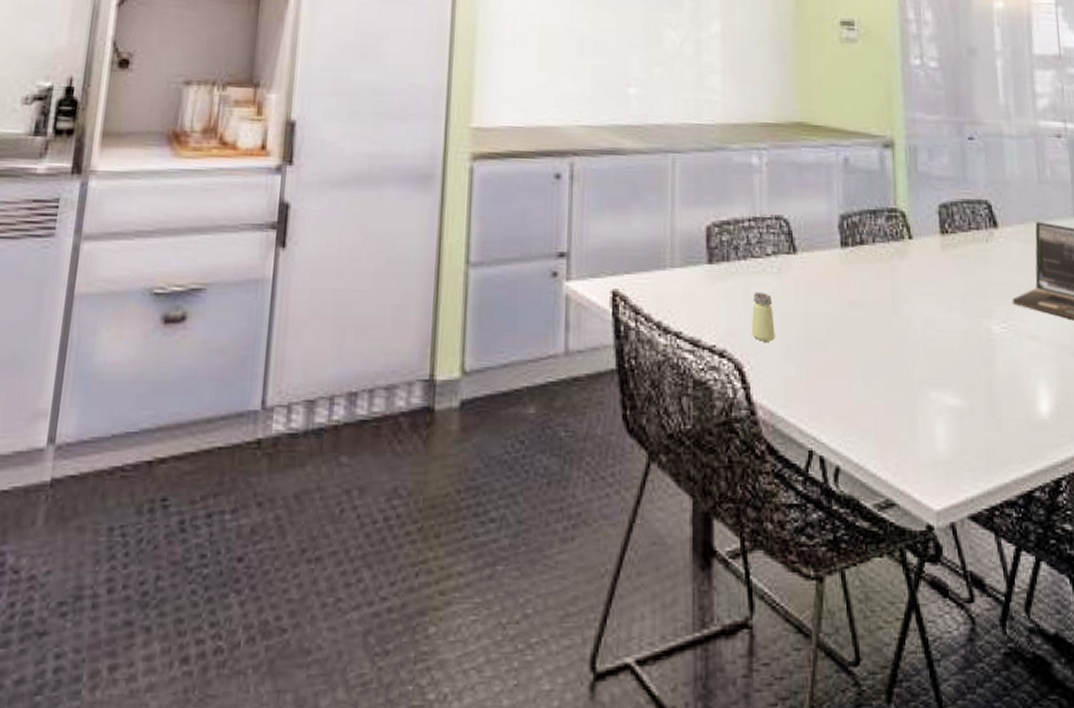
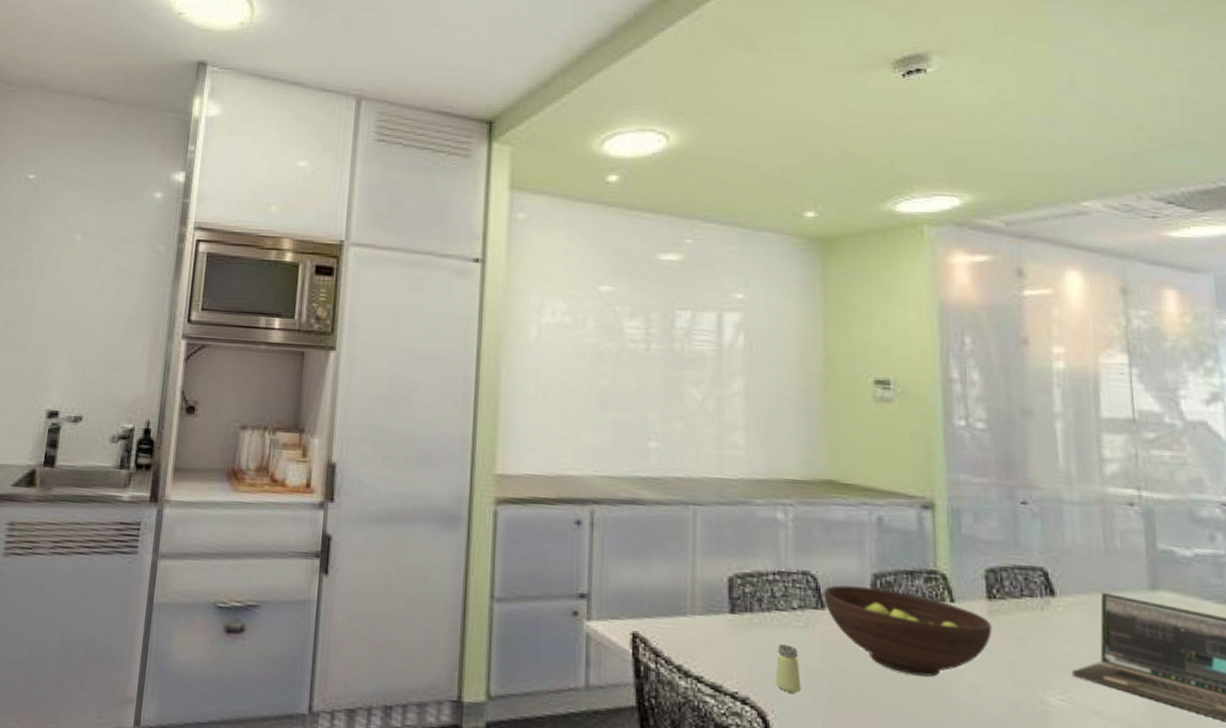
fruit bowl: none [795,228,945,315] -> present [823,585,992,677]

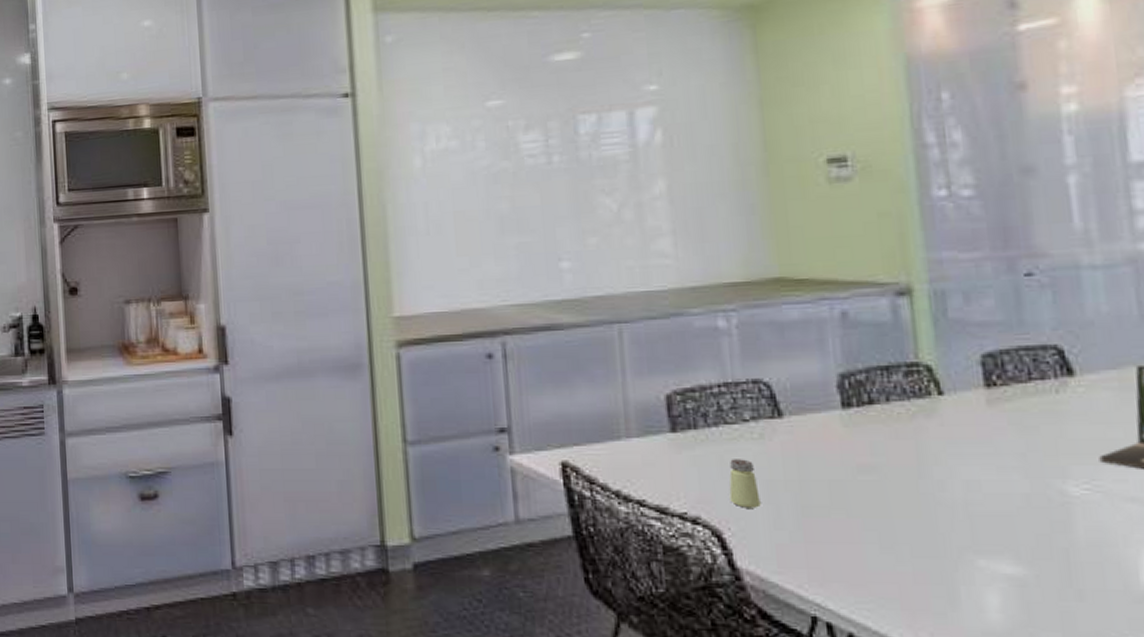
fruit bowl: present [823,585,992,677] -> none [780,389,993,478]

